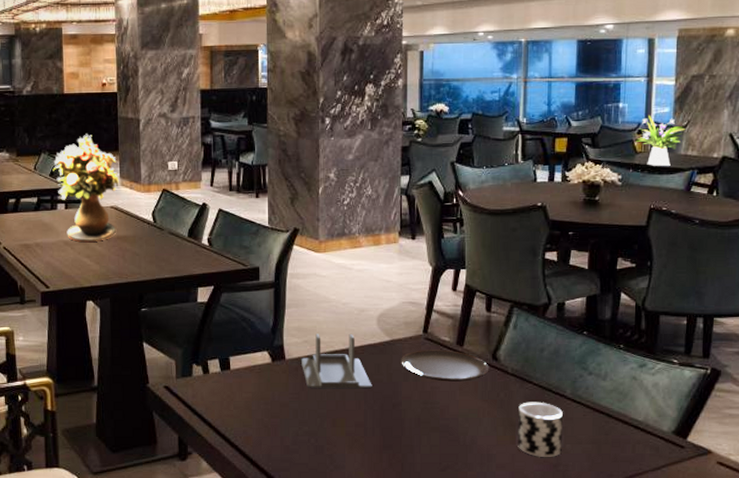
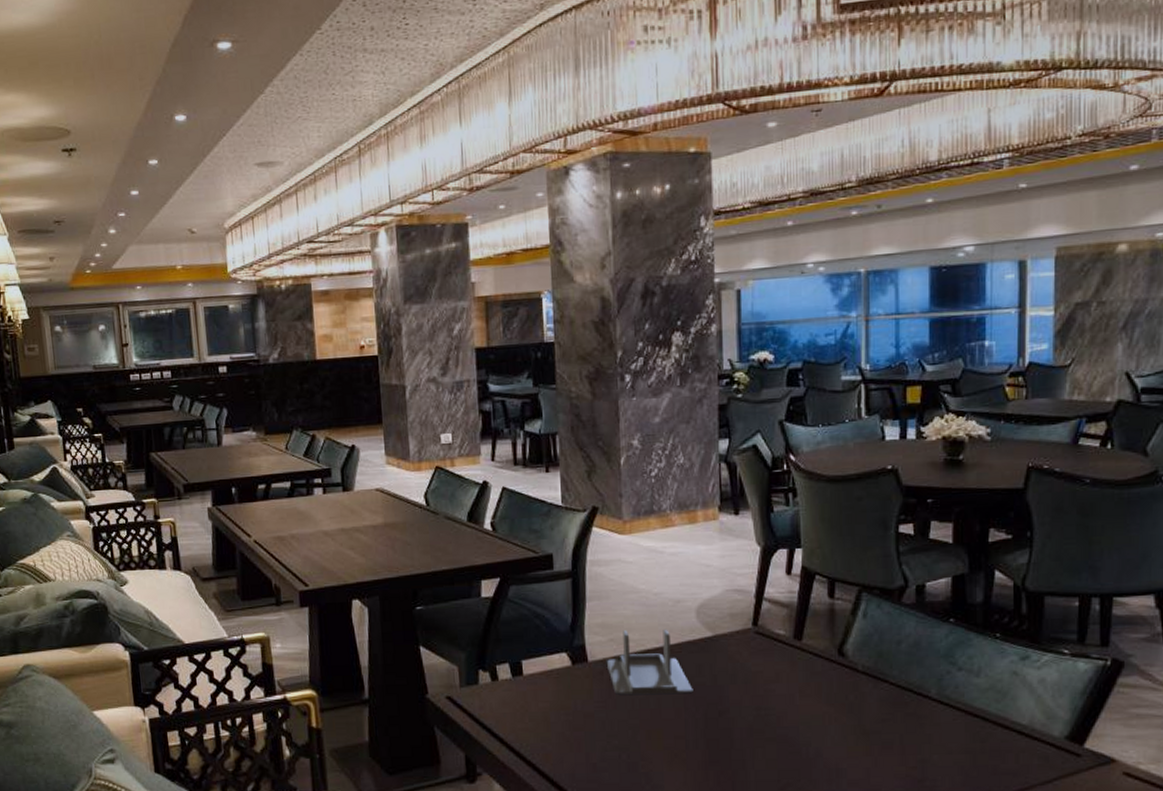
bouquet: present [52,133,120,243] -> none [306,405,385,532]
plate: present [401,350,489,382] -> none [727,645,835,683]
cup: present [517,402,564,458] -> none [871,704,929,772]
flower arrangement: present [636,115,686,166] -> none [1008,353,1070,416]

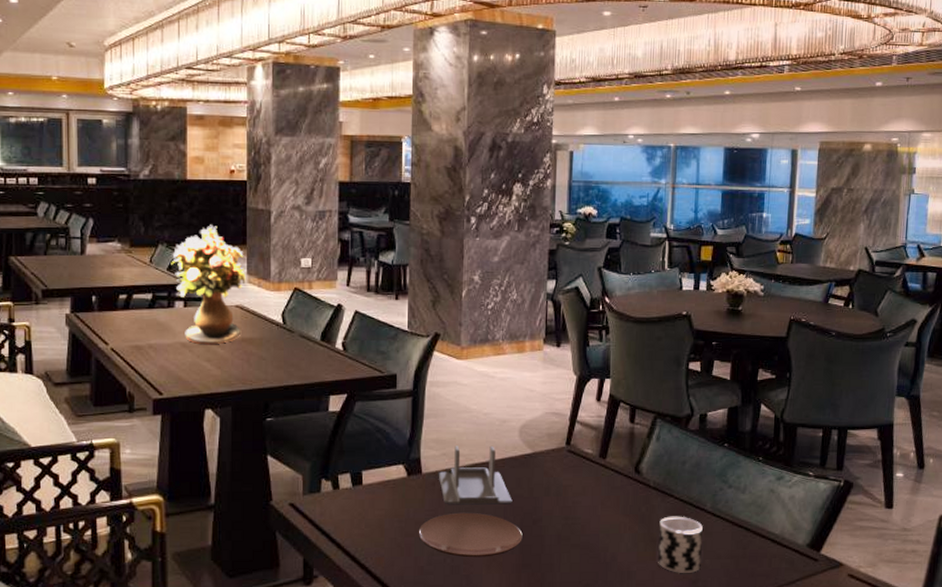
bouquet: none [306,405,385,532] -> present [171,224,247,345]
plate: none [588,703,708,754] -> present [418,512,523,558]
cup: none [871,704,929,772] -> present [658,516,704,574]

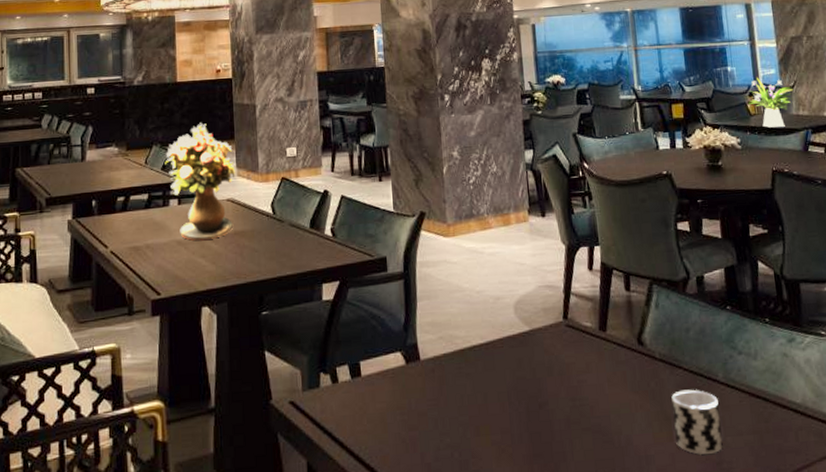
plate: present [418,512,523,558] -> none [422,399,530,450]
napkin holder: present [438,445,513,504] -> none [436,325,516,392]
flower arrangement: none [778,226,825,277] -> present [749,77,794,128]

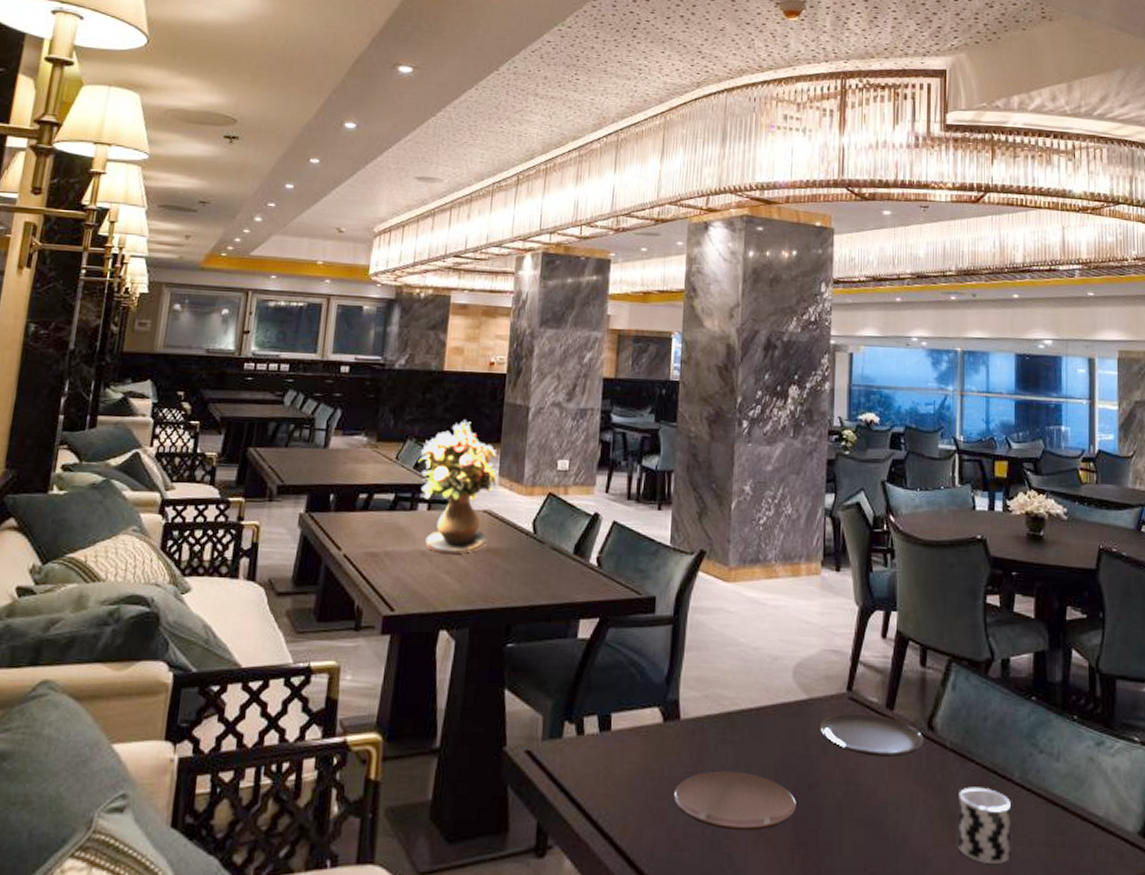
plate: none [422,399,530,450] -> present [673,771,796,831]
plate: none [543,337,636,373] -> present [820,713,924,757]
flower arrangement: present [749,77,794,128] -> none [1081,441,1132,500]

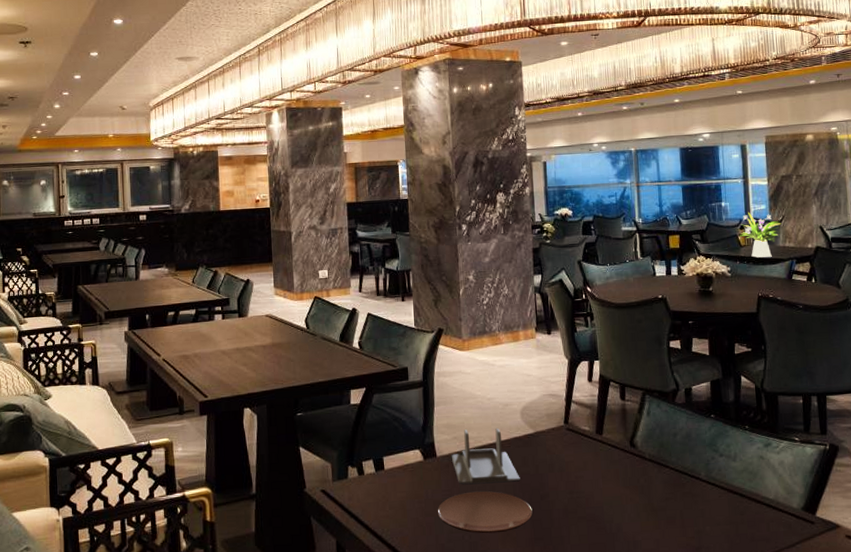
bouquet: present [418,420,498,555] -> none [210,247,274,351]
napkin holder: none [698,686,785,763] -> present [451,427,520,484]
plate: present [820,713,924,757] -> none [545,439,628,471]
cup: present [957,787,1012,865] -> none [658,485,703,541]
flower arrangement: none [1081,441,1132,500] -> present [740,212,782,258]

